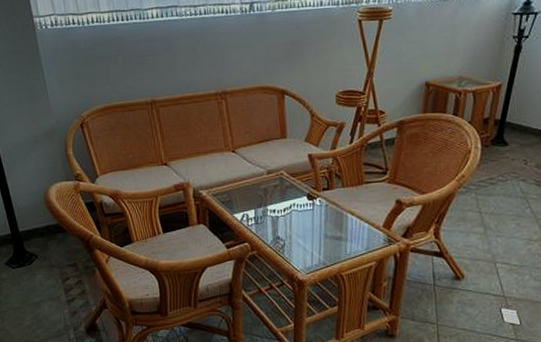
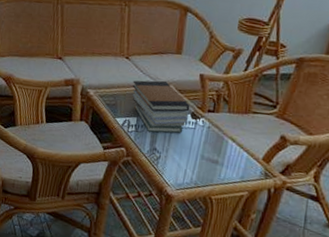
book stack: none [243,168,306,222] -> present [132,80,190,134]

